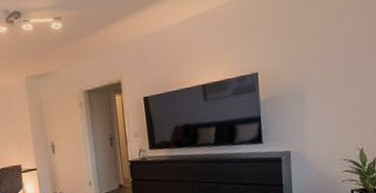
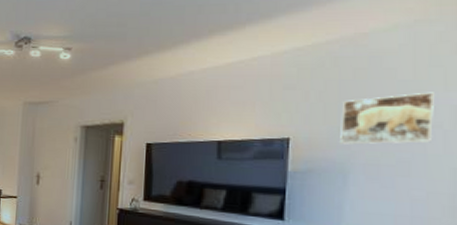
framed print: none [294,16,359,71] -> present [340,92,434,145]

